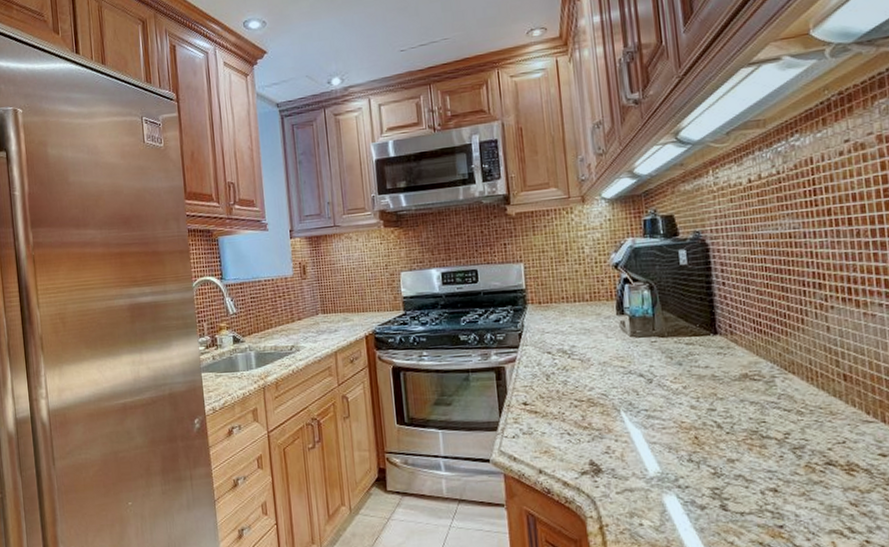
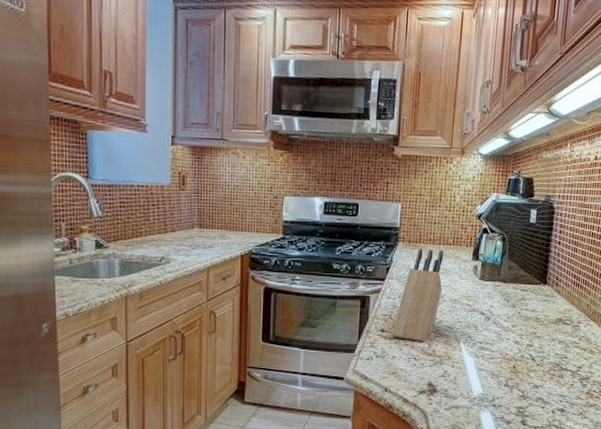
knife block: none [536,308,587,414] -> present [391,248,444,342]

